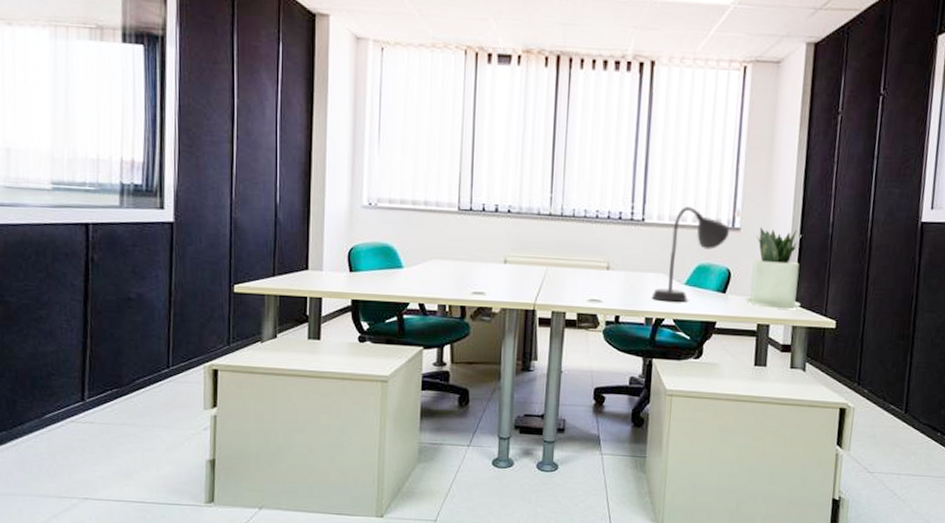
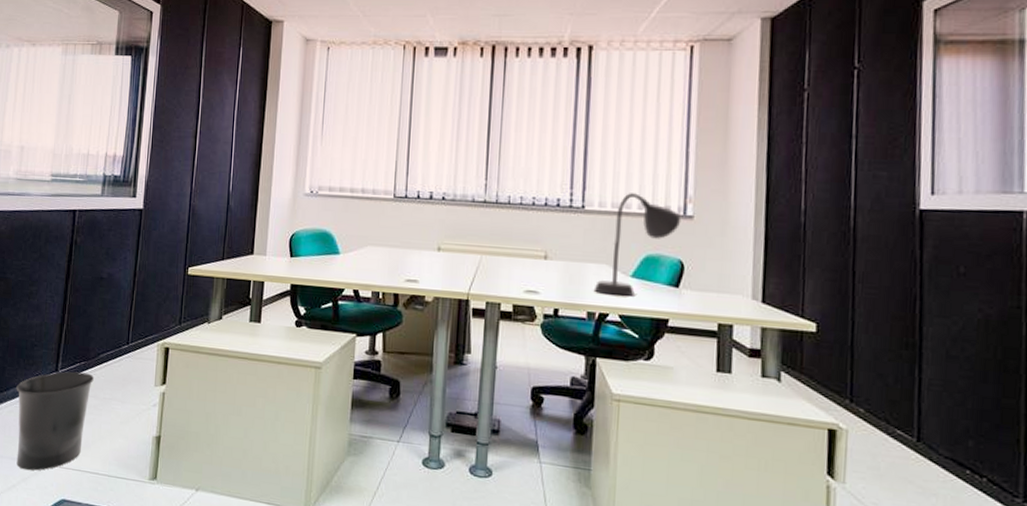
waste bin: none [33,400,130,506] -> present [16,371,94,471]
planter: present [745,226,802,310] -> none [702,214,772,308]

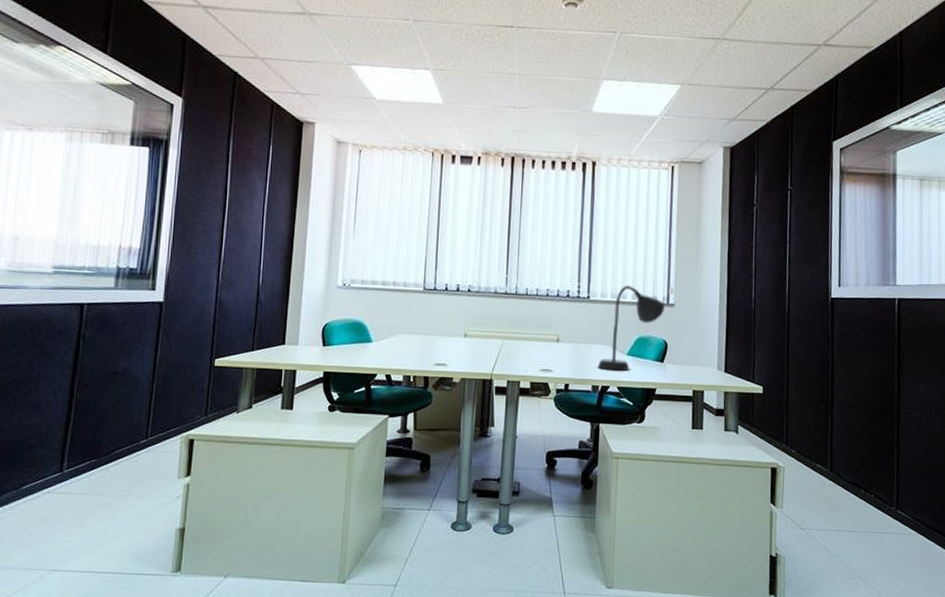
waste bin: present [16,371,94,471] -> none [10,470,107,578]

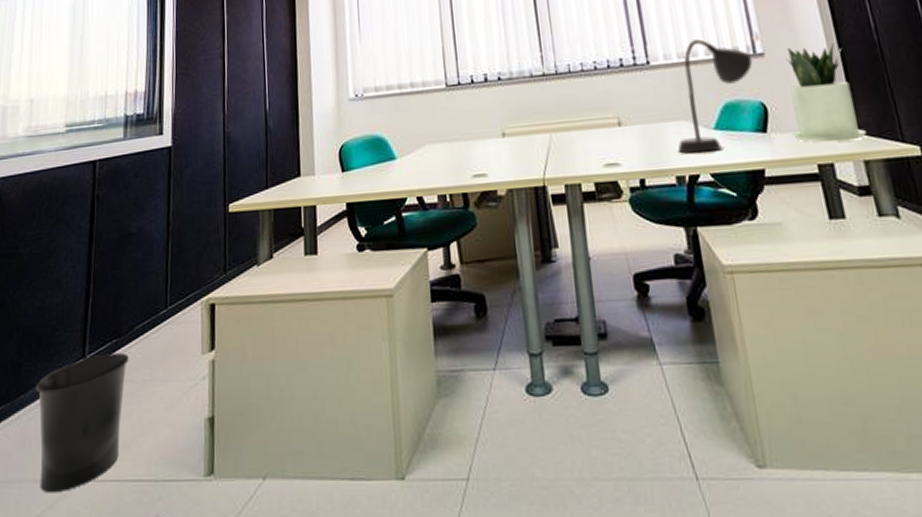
waste bin: none [10,470,107,578] -> present [36,352,129,492]
planter: none [681,303,732,377] -> present [786,42,868,143]

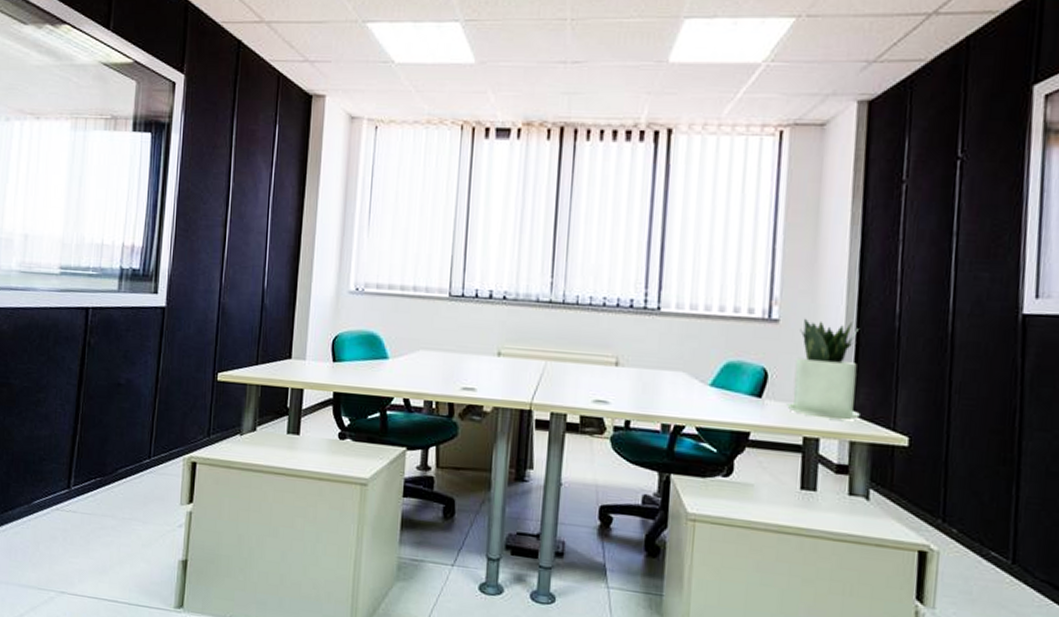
waste bin: present [36,352,129,492] -> none [22,488,111,599]
desk lamp: present [677,39,753,154] -> none [669,293,766,408]

